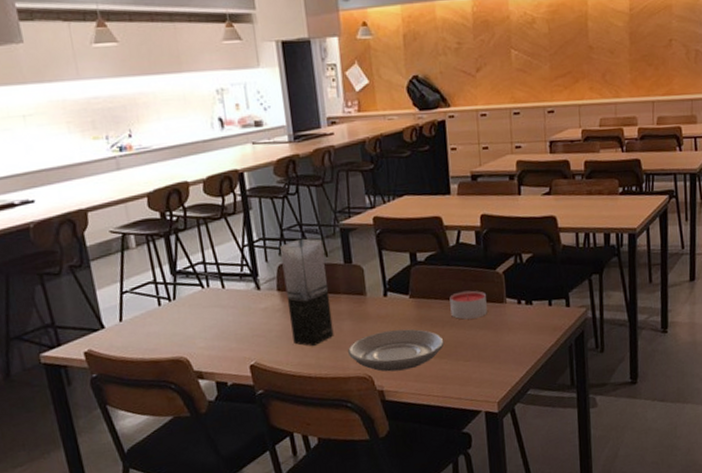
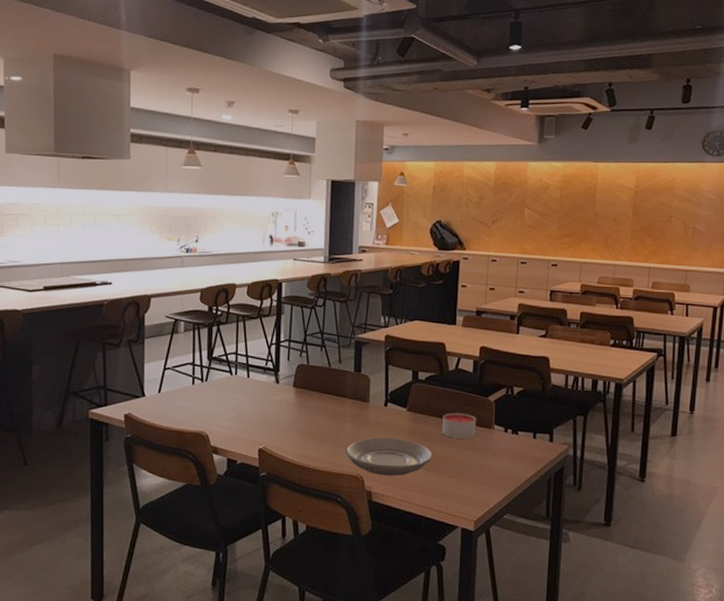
vase: present [280,238,334,346] -> none [299,344,338,440]

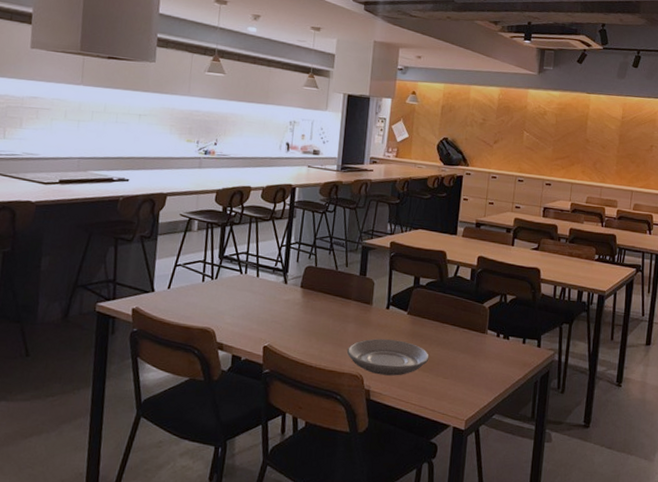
candle: present [442,412,476,439] -> none [439,317,471,343]

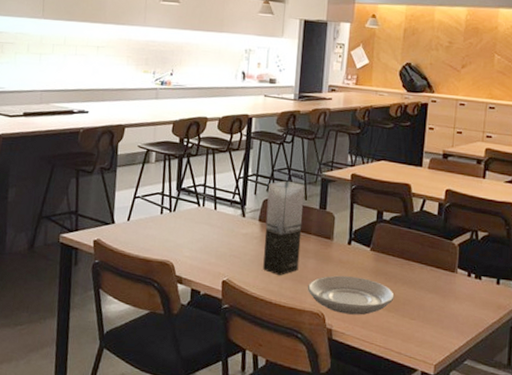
vase: none [304,248,346,340] -> present [263,180,304,275]

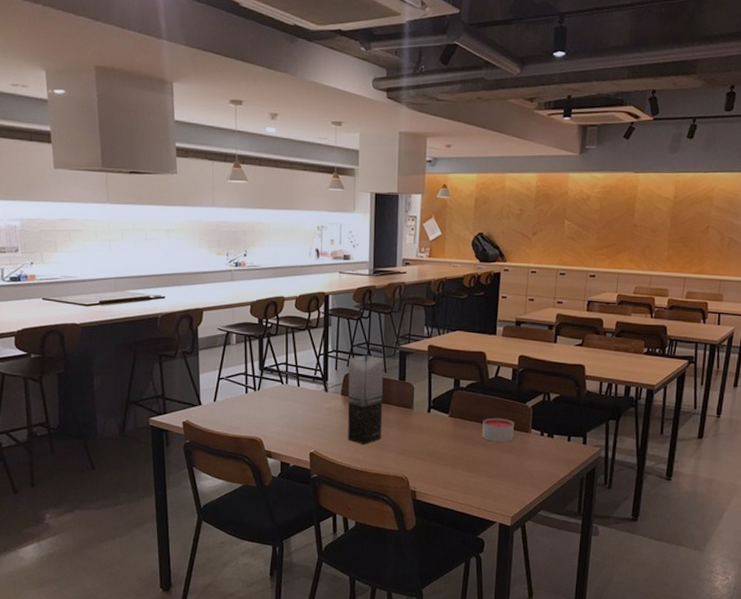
plate: present [307,275,395,315] -> none [390,442,473,477]
candle: none [405,254,439,282] -> present [482,417,514,442]

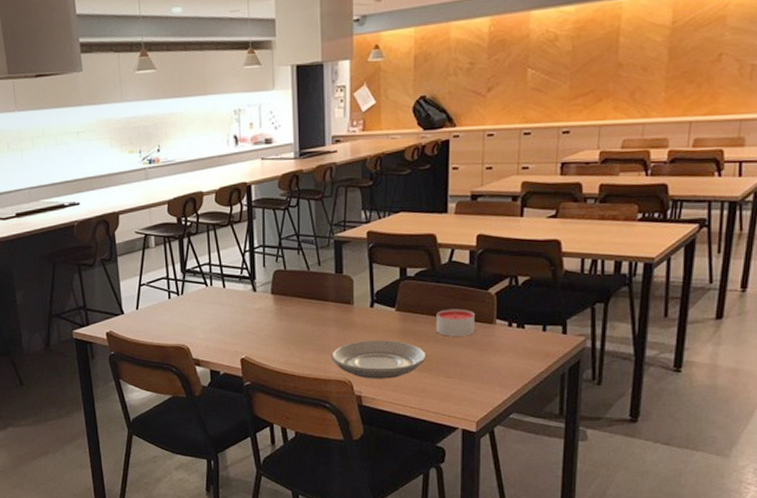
vase: present [347,355,384,444] -> none [278,247,319,347]
plate: none [390,442,473,477] -> present [330,340,426,379]

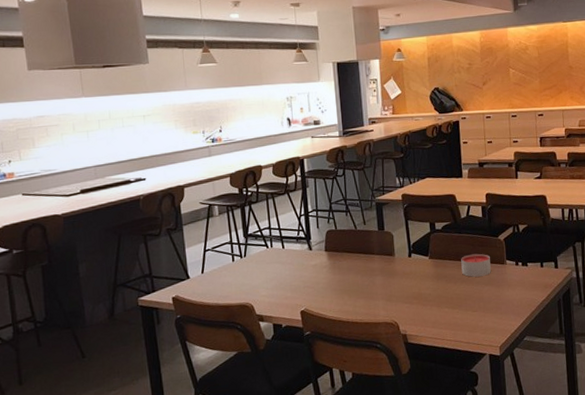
plate: present [330,340,426,379] -> none [378,284,456,319]

